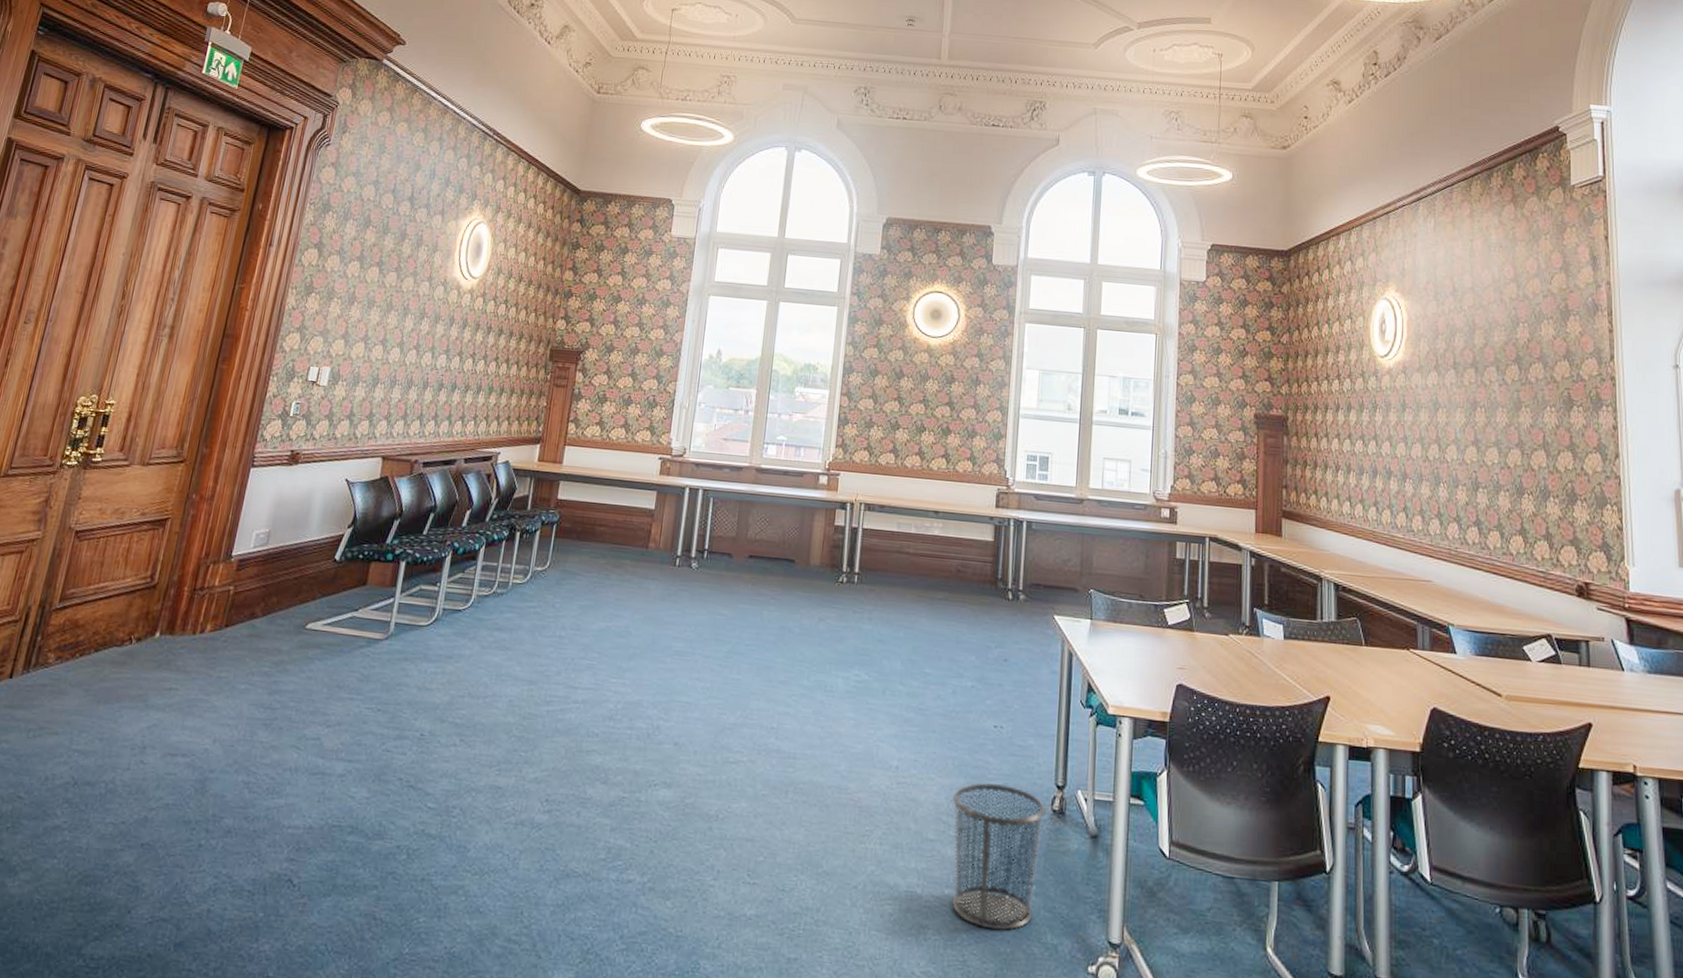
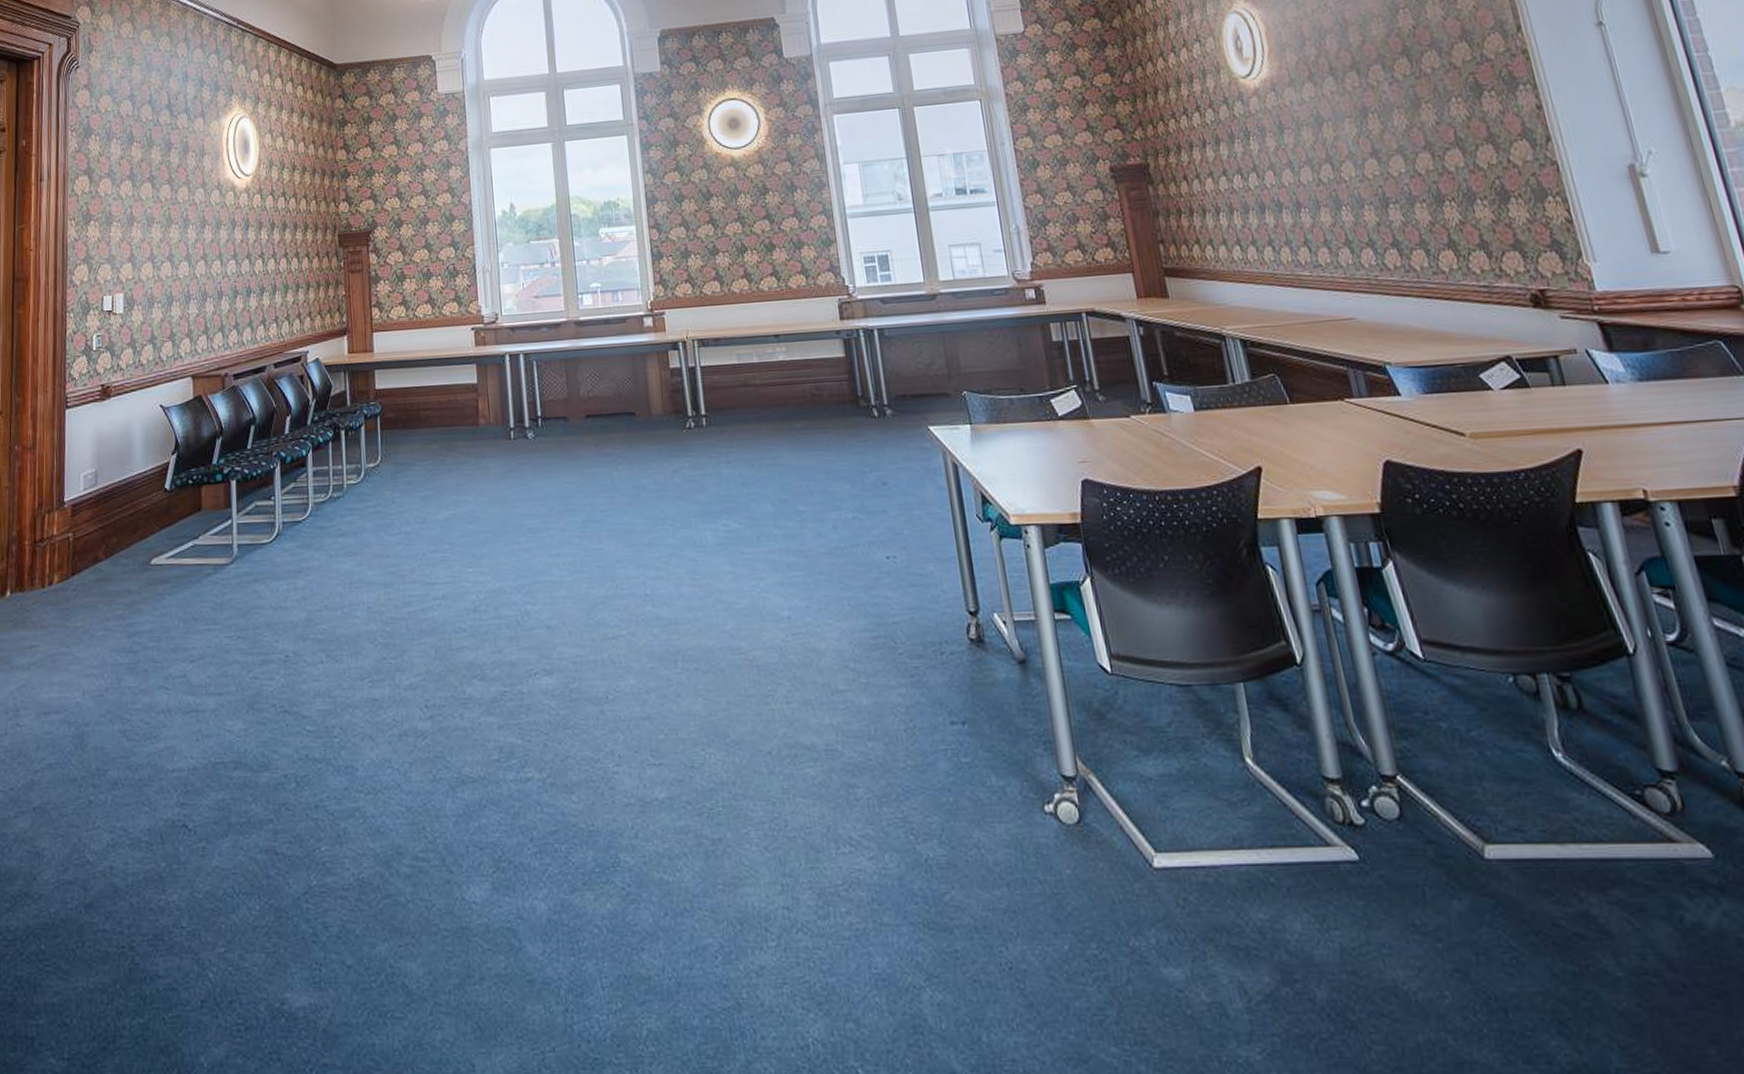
waste bin: present [952,782,1046,931] -> none [855,618,970,780]

